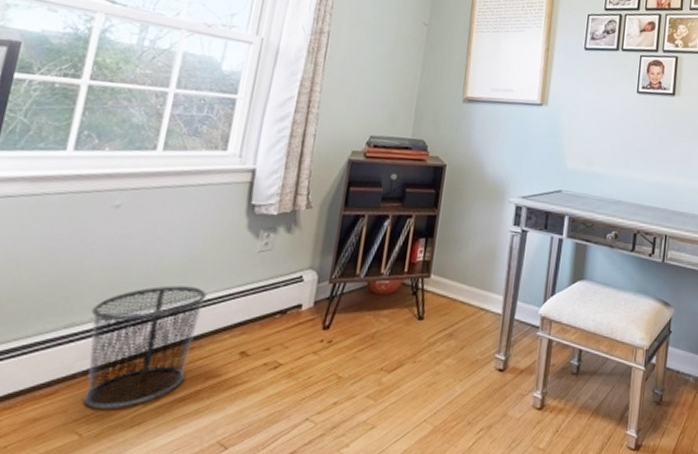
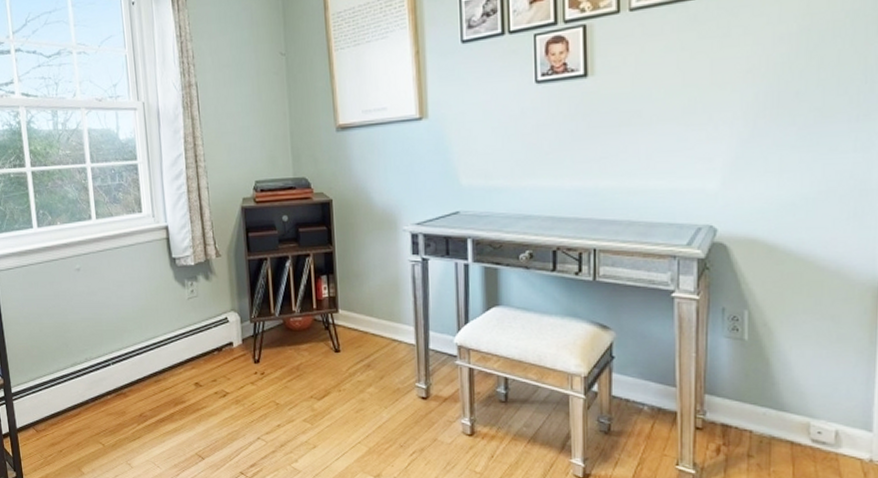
waste bin: present [83,285,207,408] -> none [84,331,160,426]

